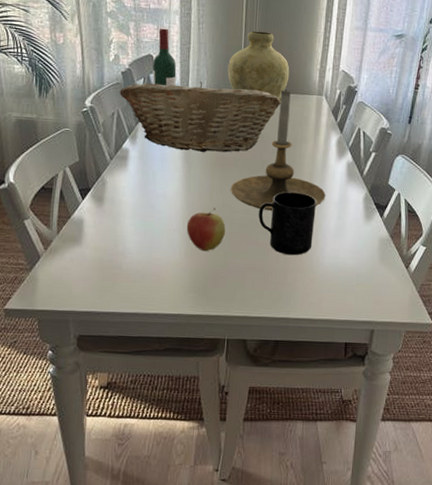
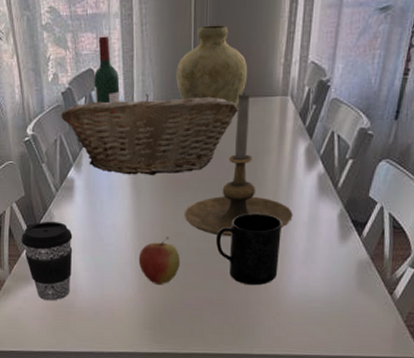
coffee cup: none [72,186,124,262] -> present [22,221,73,301]

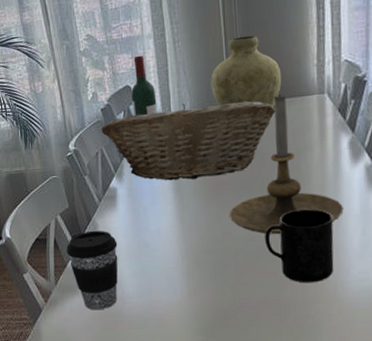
apple: present [138,237,180,285] -> none [185,238,229,289]

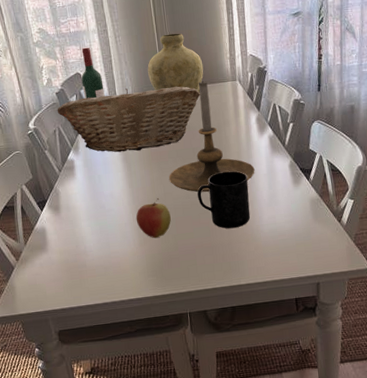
coffee cup: present [67,230,118,310] -> none [33,196,81,264]
apple: none [185,238,229,289] -> present [136,198,171,239]

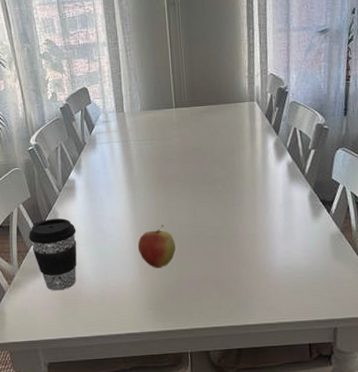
coffee cup: none [33,196,81,264] -> present [29,218,77,291]
fruit basket: present [57,86,200,153] -> none [60,105,214,174]
wine bottle: present [80,47,105,99] -> none [87,60,112,115]
vase: present [147,33,204,93] -> none [159,48,219,113]
candle holder: present [168,81,255,192] -> none [175,100,270,221]
mug: present [197,171,250,229] -> none [206,199,263,263]

